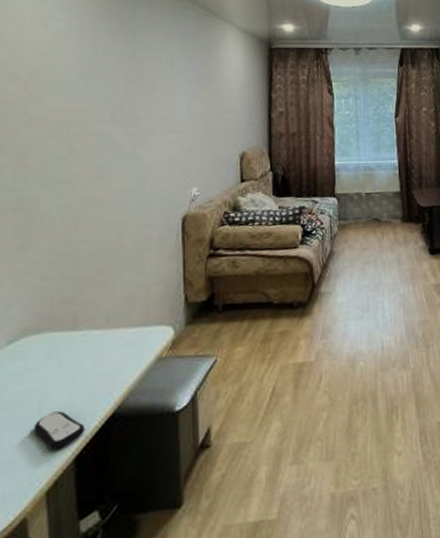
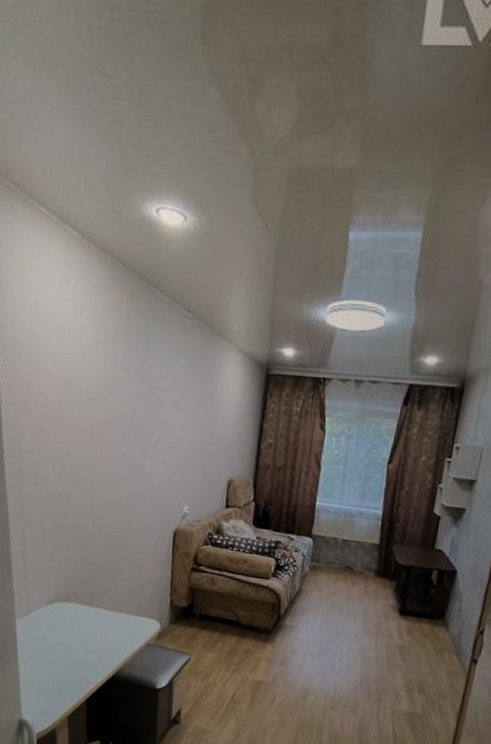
remote control: present [34,410,86,449] -> none [61,662,95,689]

